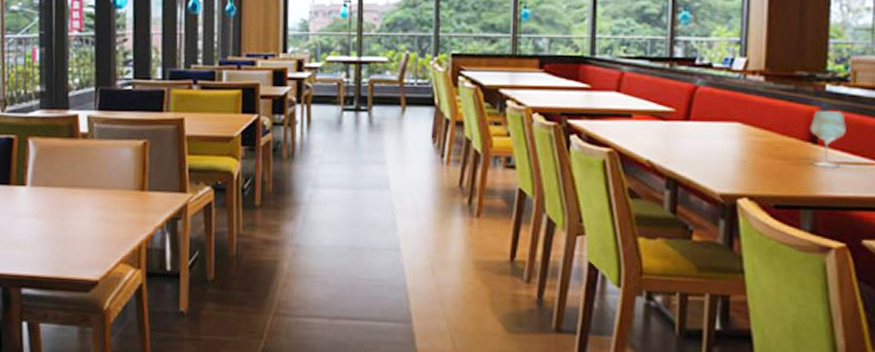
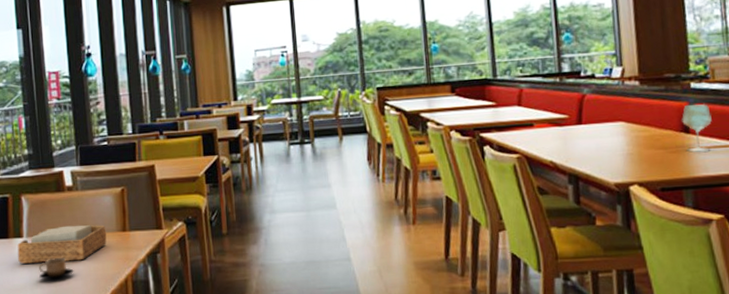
napkin holder: none [19,177,122,219] -> present [17,225,107,264]
cup: none [41,213,81,239] -> present [39,258,74,281]

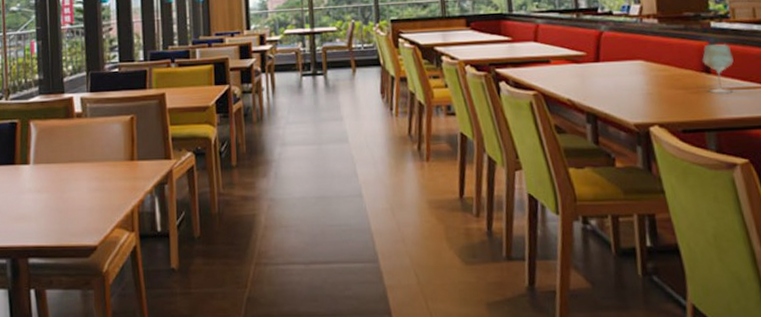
napkin holder: present [17,225,107,264] -> none [24,153,114,192]
cup: present [39,258,74,281] -> none [44,187,80,210]

